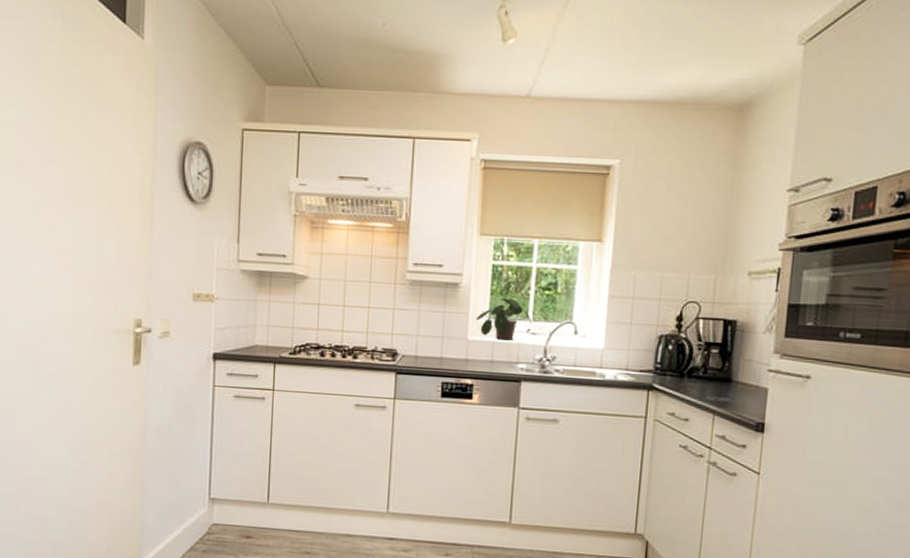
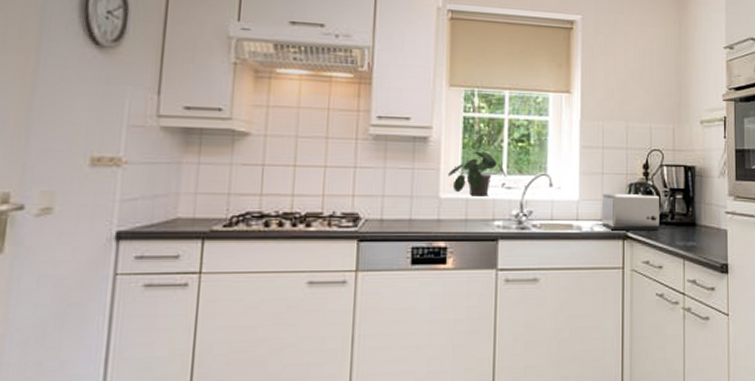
toaster: none [625,344,692,384] -> present [601,194,659,231]

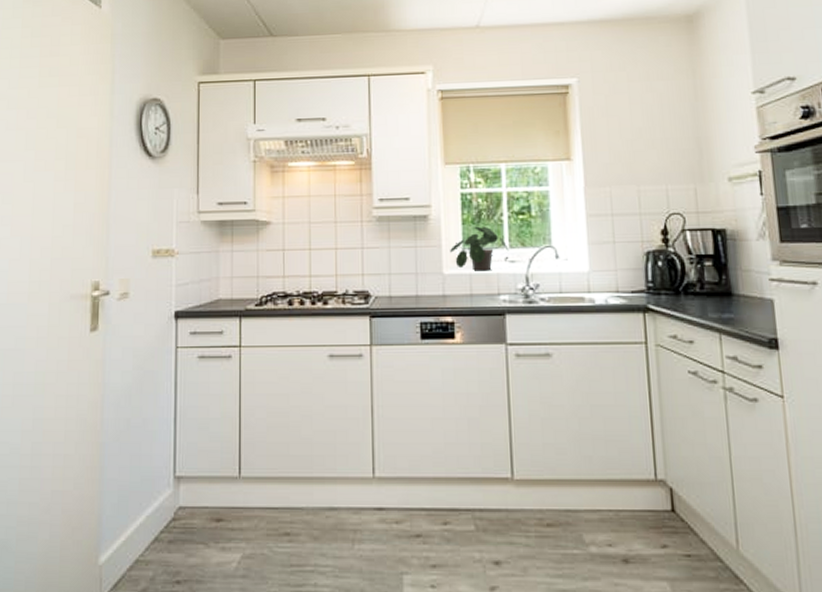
toaster: present [601,194,659,231] -> none [614,263,687,303]

